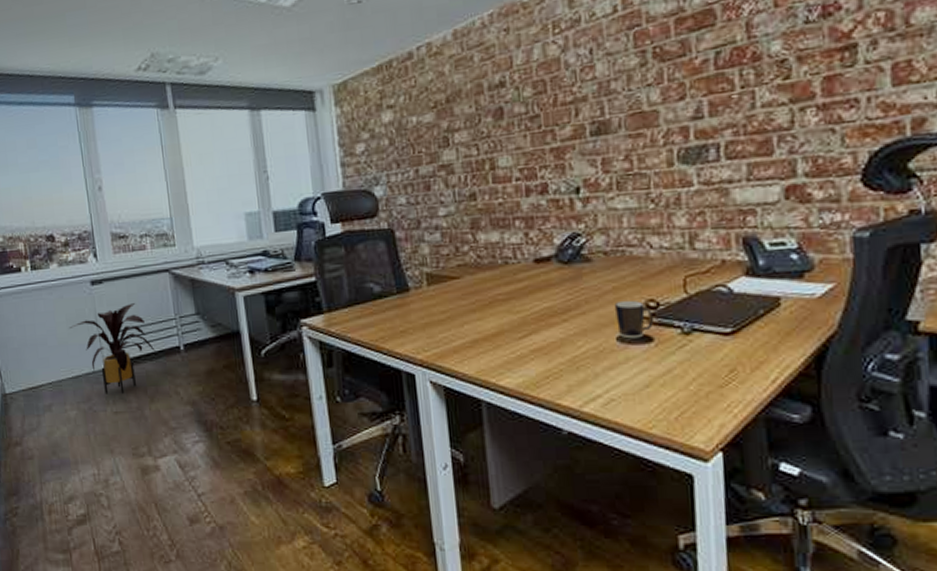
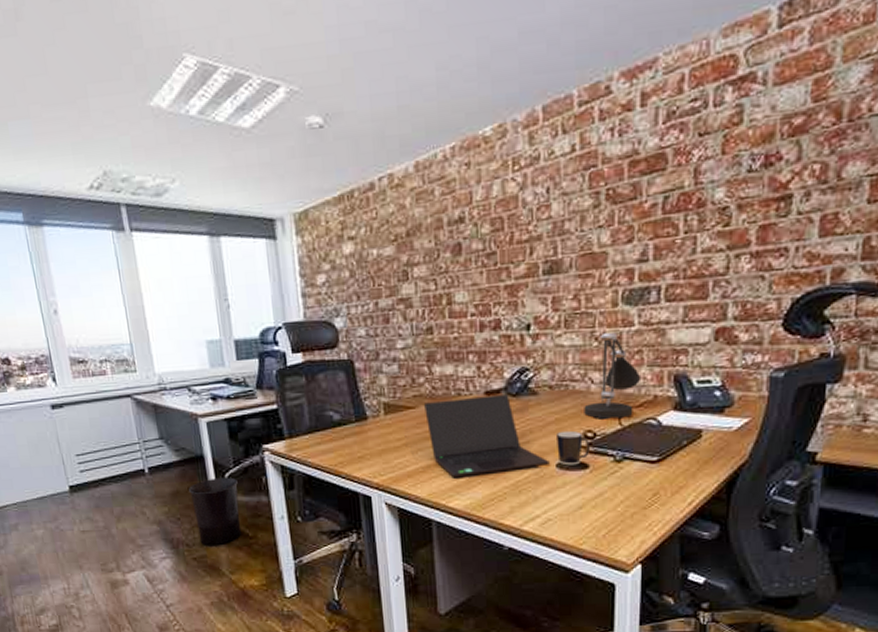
house plant: present [69,303,156,395] -> none [31,427,120,515]
waste bin: none [224,354,278,429] -> present [189,477,242,546]
laptop: none [469,262,611,354] -> present [424,395,551,478]
desk lamp: none [643,192,706,287] -> present [584,331,642,419]

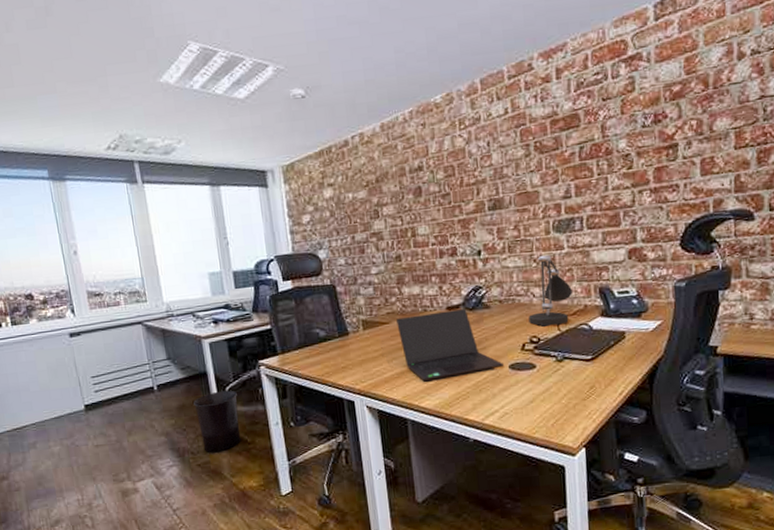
mug: present [555,430,591,466] -> none [507,337,536,367]

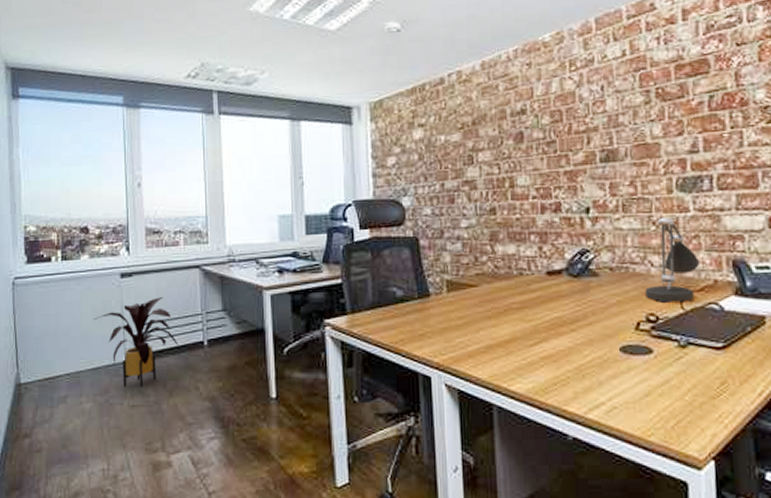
house plant: none [50,352,132,431] -> present [94,297,179,387]
waste bin: present [193,390,241,453] -> none [246,352,296,427]
laptop: present [396,309,505,382] -> none [487,275,614,360]

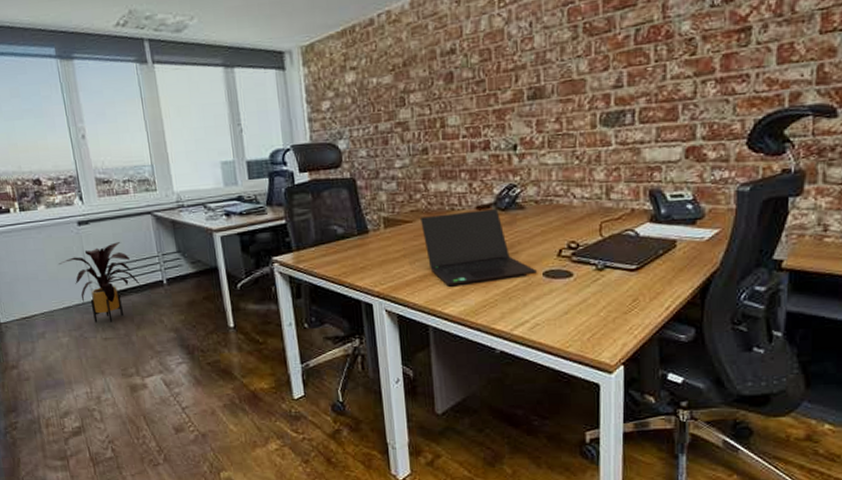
laptop: none [487,275,614,360] -> present [421,209,538,287]
desk lamp: present [645,217,701,303] -> none [567,151,620,231]

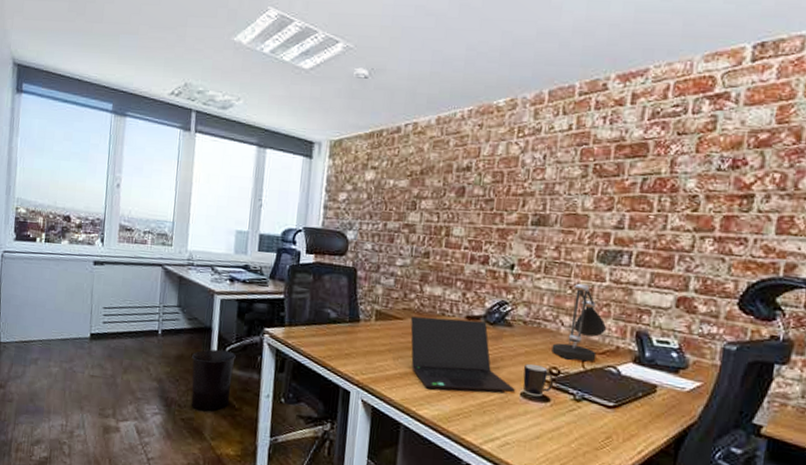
house plant: present [58,242,141,323] -> none [67,286,137,361]
waste bin: none [204,287,253,352] -> present [191,349,236,412]
mug: none [541,241,574,274] -> present [522,363,554,397]
desk lamp: none [567,151,620,231] -> present [551,283,607,362]

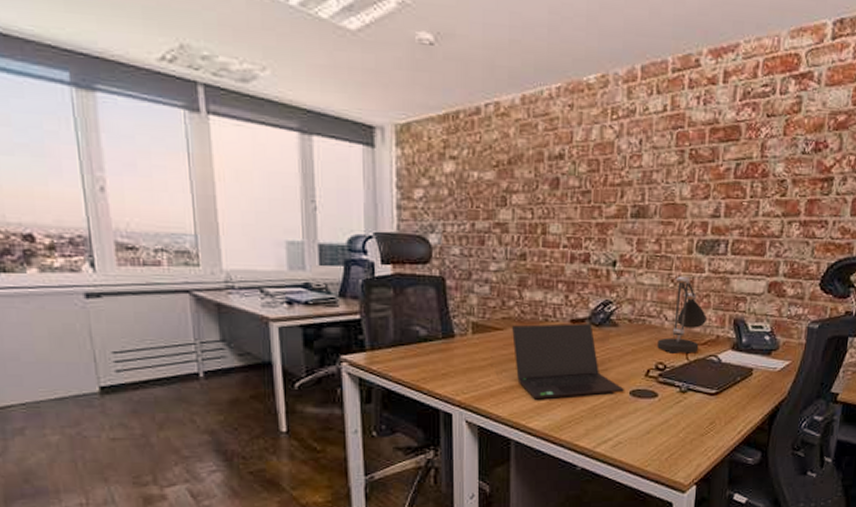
waste bin: present [191,349,236,412] -> none [251,386,309,460]
mug: present [522,363,554,397] -> none [631,361,661,394]

